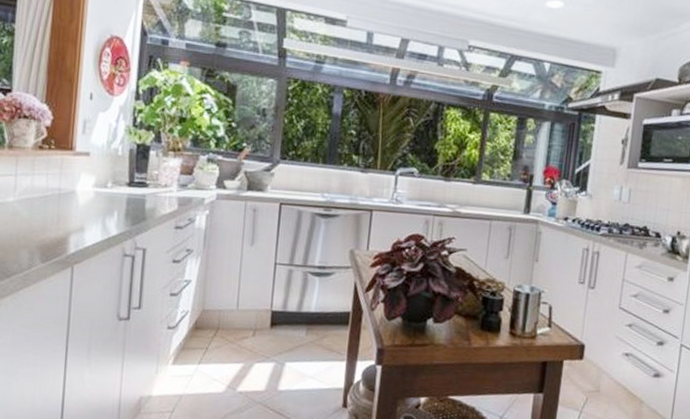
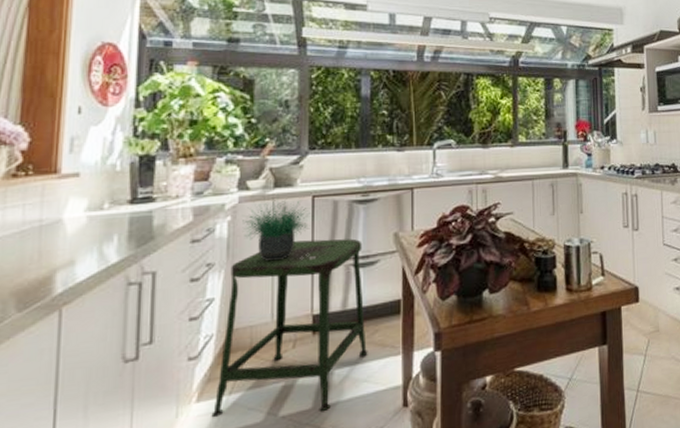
stool: none [183,242,321,396] -> present [211,238,368,418]
potted plant: none [218,197,277,257] -> present [242,194,310,261]

